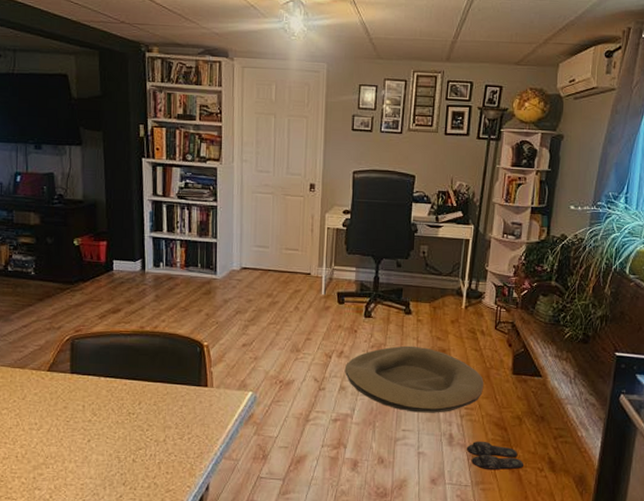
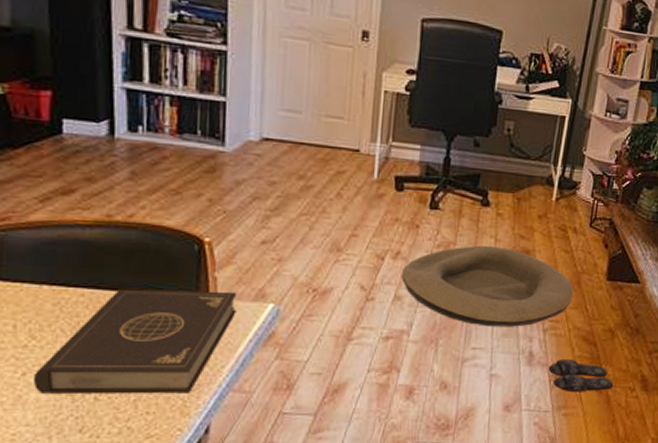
book: none [94,380,227,459] -> present [32,289,237,394]

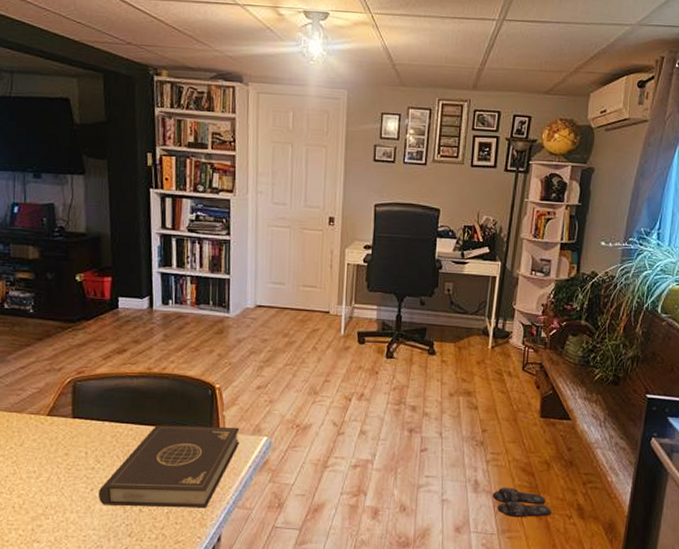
dog bed: present [401,245,574,327] -> none [365,387,511,458]

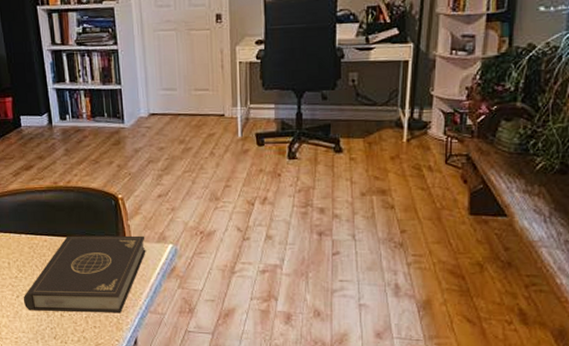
slippers: present [493,487,551,518] -> none [417,291,487,324]

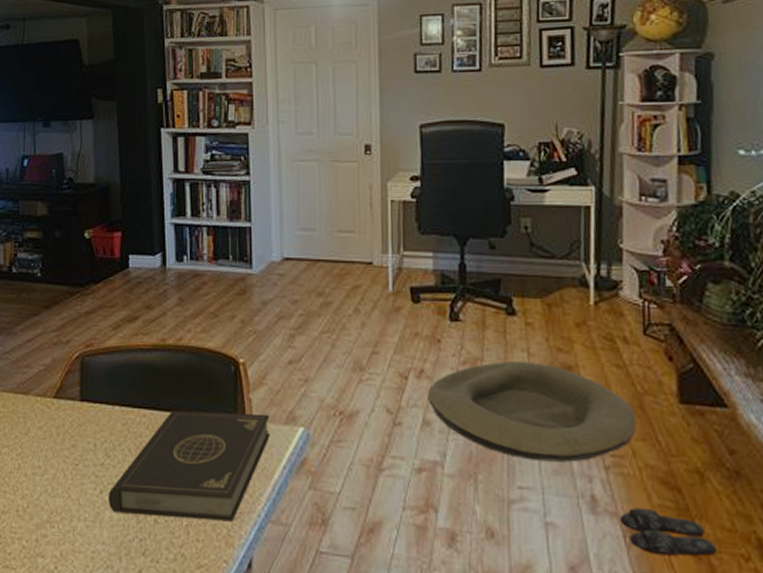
dog bed: none [269,188,435,261] -> present [427,360,637,463]
slippers: none [417,291,487,324] -> present [621,507,716,556]

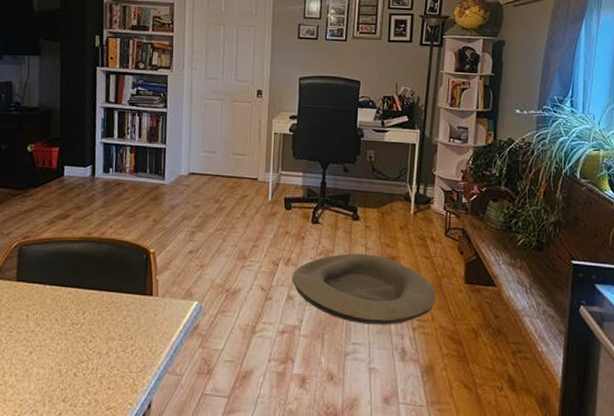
book: present [107,410,270,522] -> none [36,288,172,374]
slippers: present [621,507,716,556] -> none [421,355,481,389]

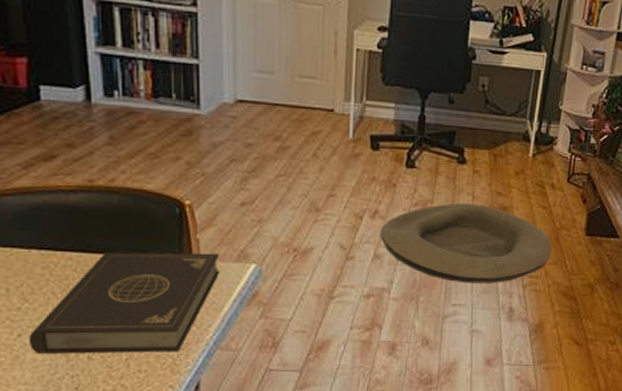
book: none [36,288,172,374] -> present [28,252,220,354]

